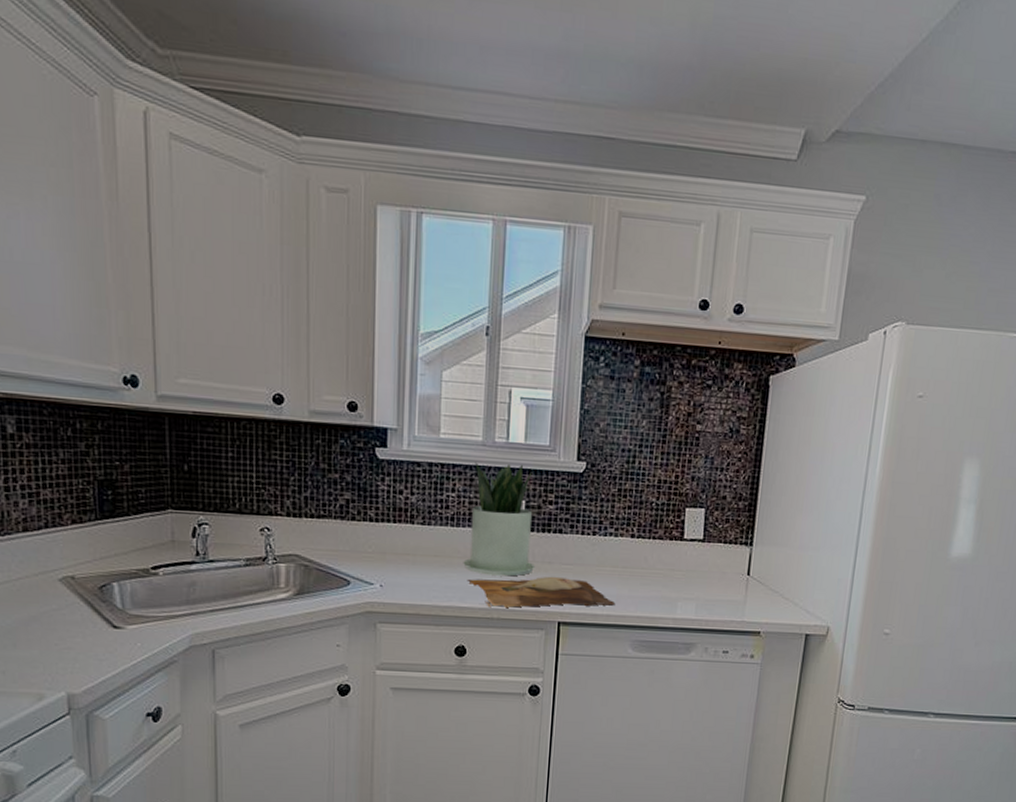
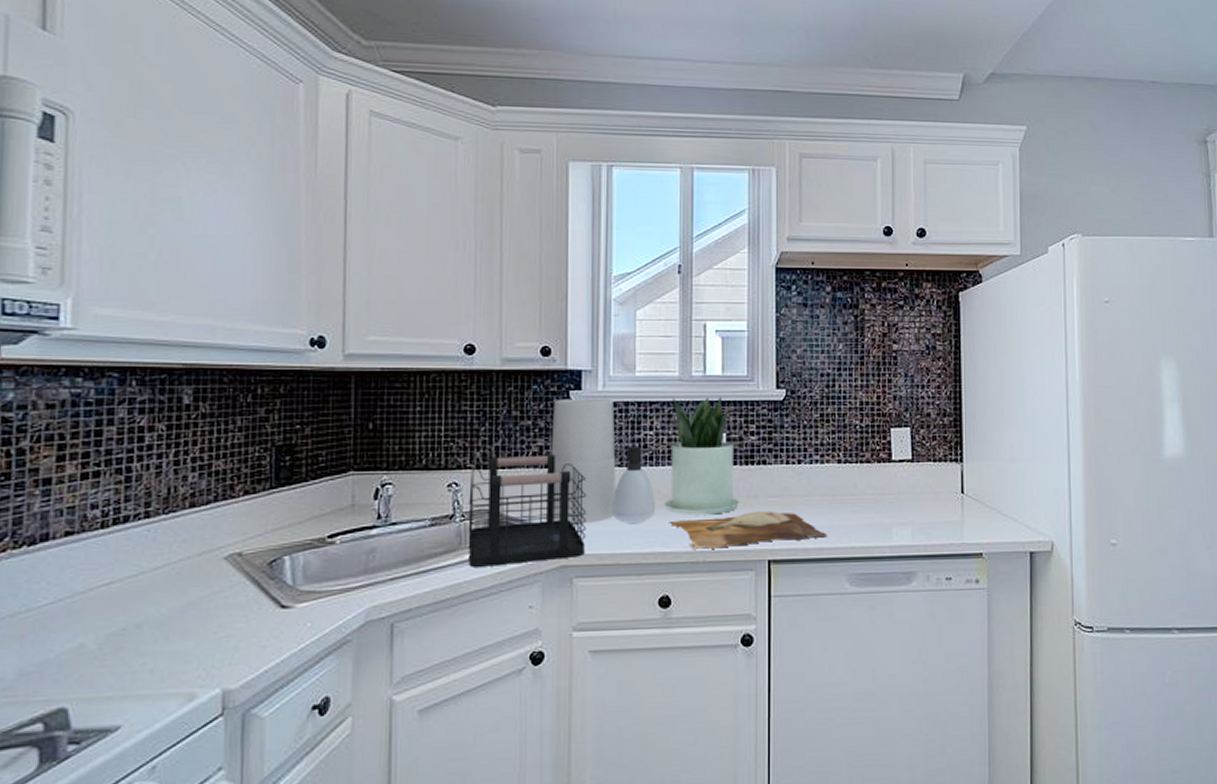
dish rack: none [280,506,391,607] -> present [468,454,587,567]
vase: none [357,455,419,576] -> present [551,398,616,524]
soap dispenser: none [414,505,458,580] -> present [612,445,657,525]

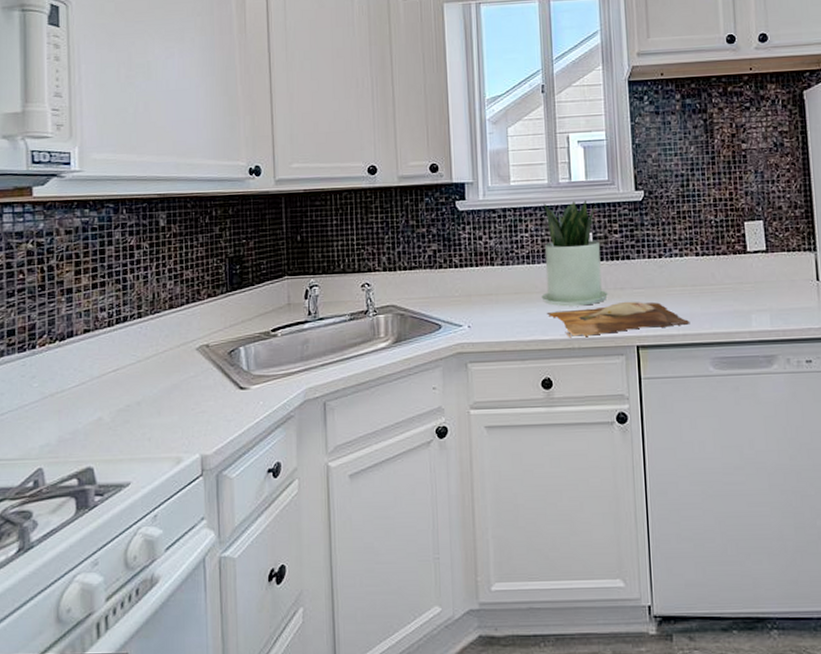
dish rack: present [468,454,587,567] -> none [378,257,477,355]
vase: present [551,398,616,524] -> none [442,206,499,316]
soap dispenser: present [612,445,657,525] -> none [497,246,534,316]

